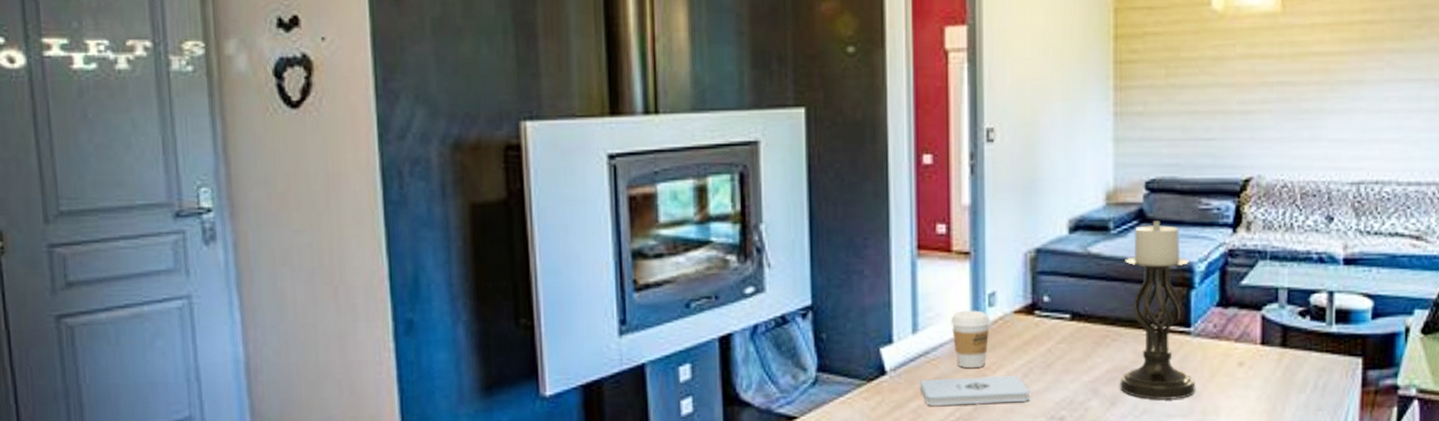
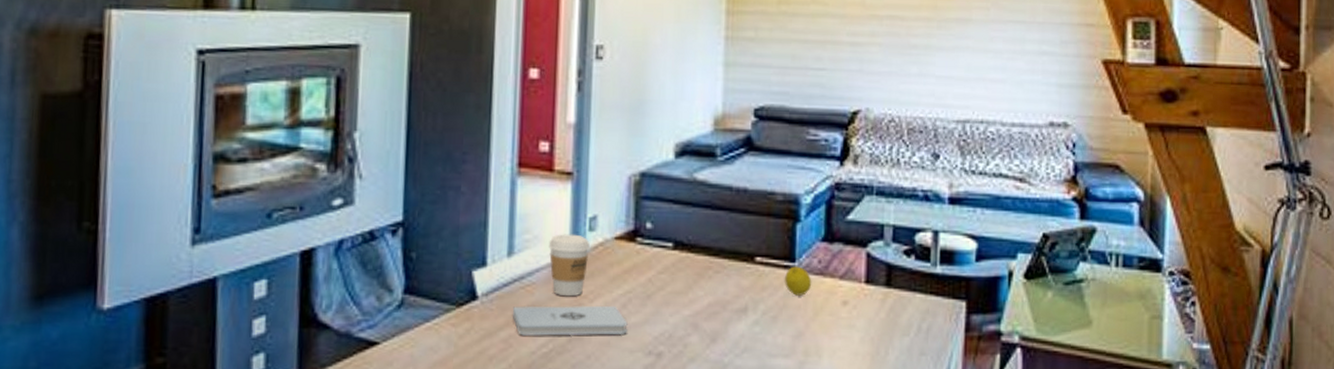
candle holder: present [1120,220,1196,401] -> none [721,149,798,339]
fruit: none [1181,331,1208,359] -> present [785,266,812,296]

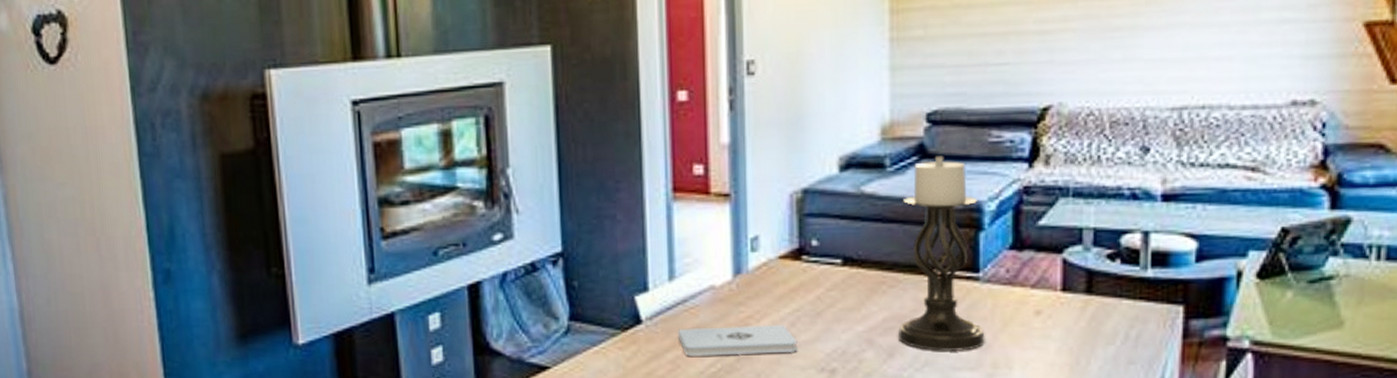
coffee cup: present [548,234,590,297] -> none [710,255,753,318]
candle holder: none [721,149,798,339] -> present [898,156,985,352]
fruit: present [785,266,812,296] -> none [968,277,999,307]

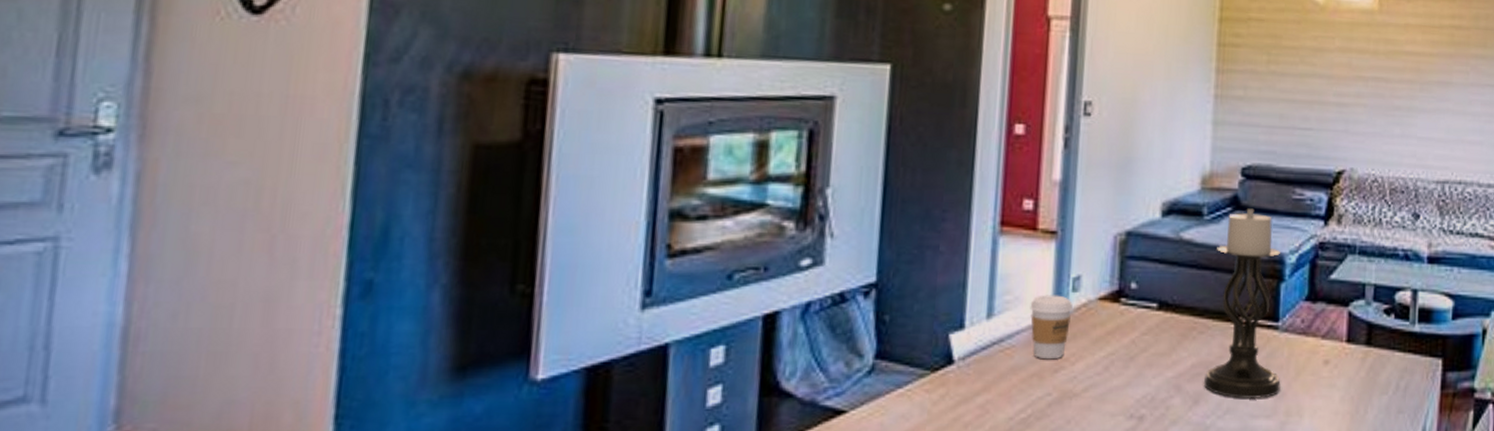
notepad: present [678,324,798,356] -> none [991,368,1110,401]
coffee cup: none [710,255,753,318] -> present [1030,295,1073,360]

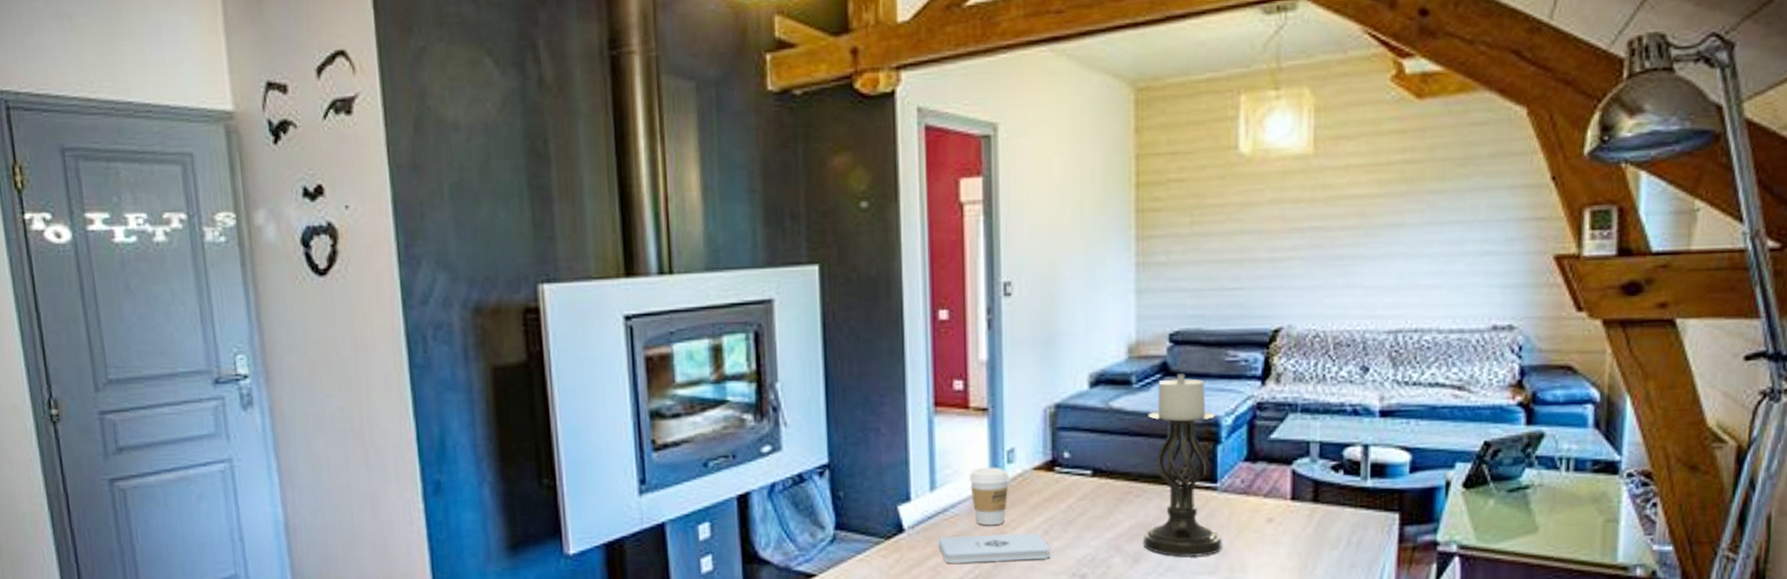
notepad: none [991,368,1110,401] -> present [939,532,1051,563]

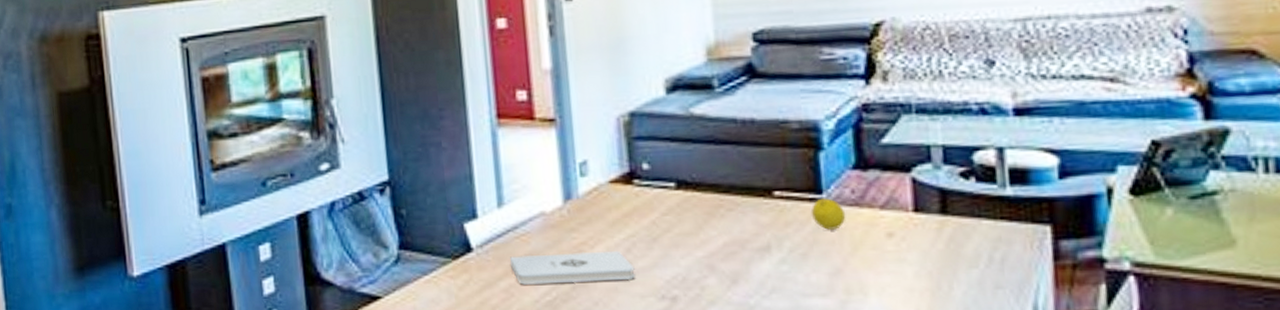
coffee cup: present [969,467,1009,526] -> none [539,181,583,244]
candle holder: present [1144,374,1222,558] -> none [735,75,835,278]
fruit: none [1207,487,1235,515] -> present [812,198,846,230]

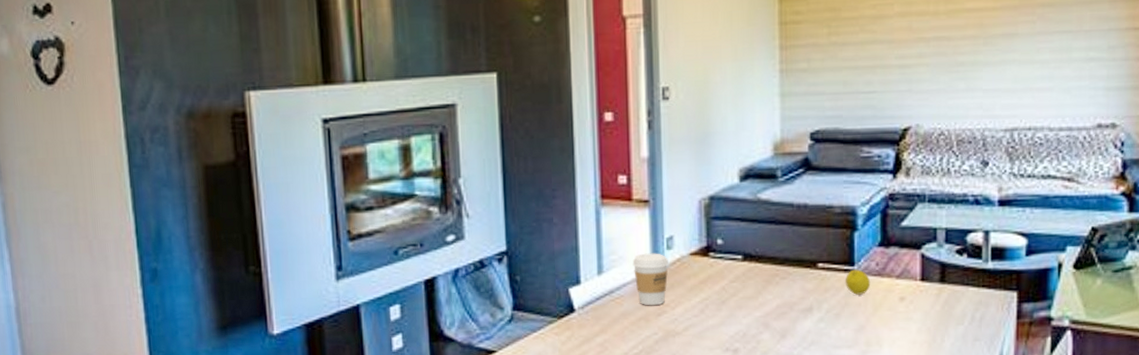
notepad: present [510,250,635,285] -> none [606,311,706,340]
coffee cup: none [539,181,583,244] -> present [632,253,669,306]

